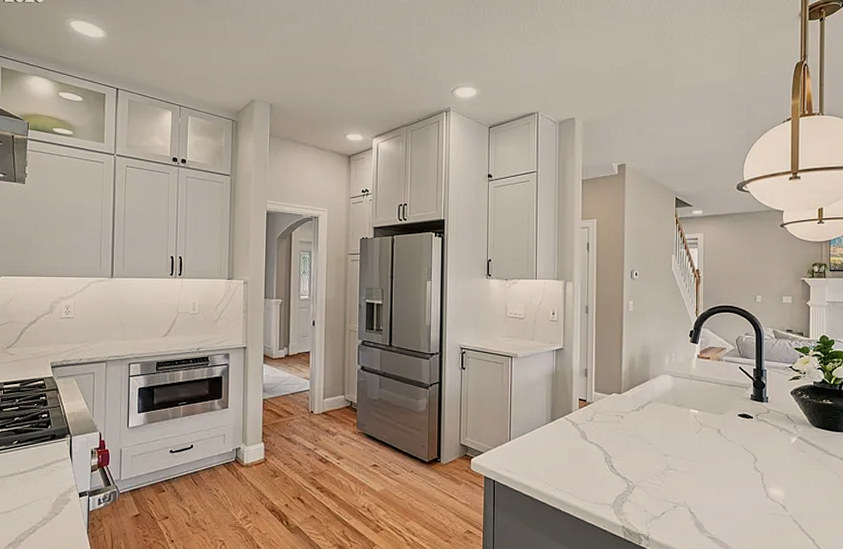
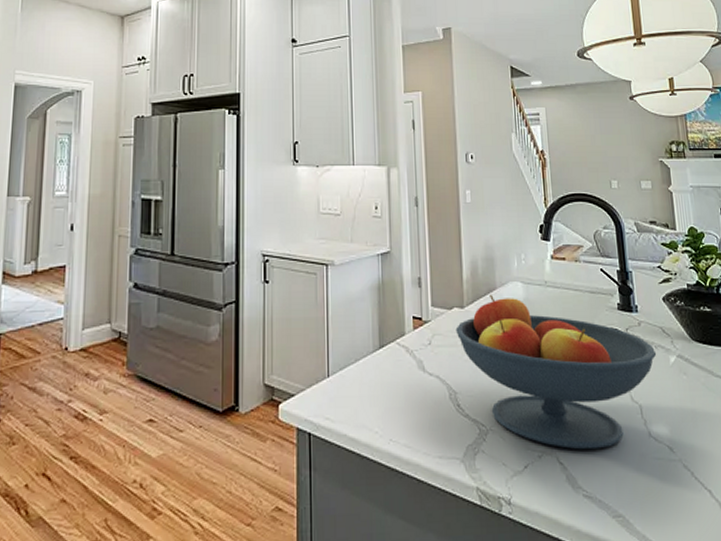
fruit bowl: none [613,384,781,504] -> present [455,294,657,450]

